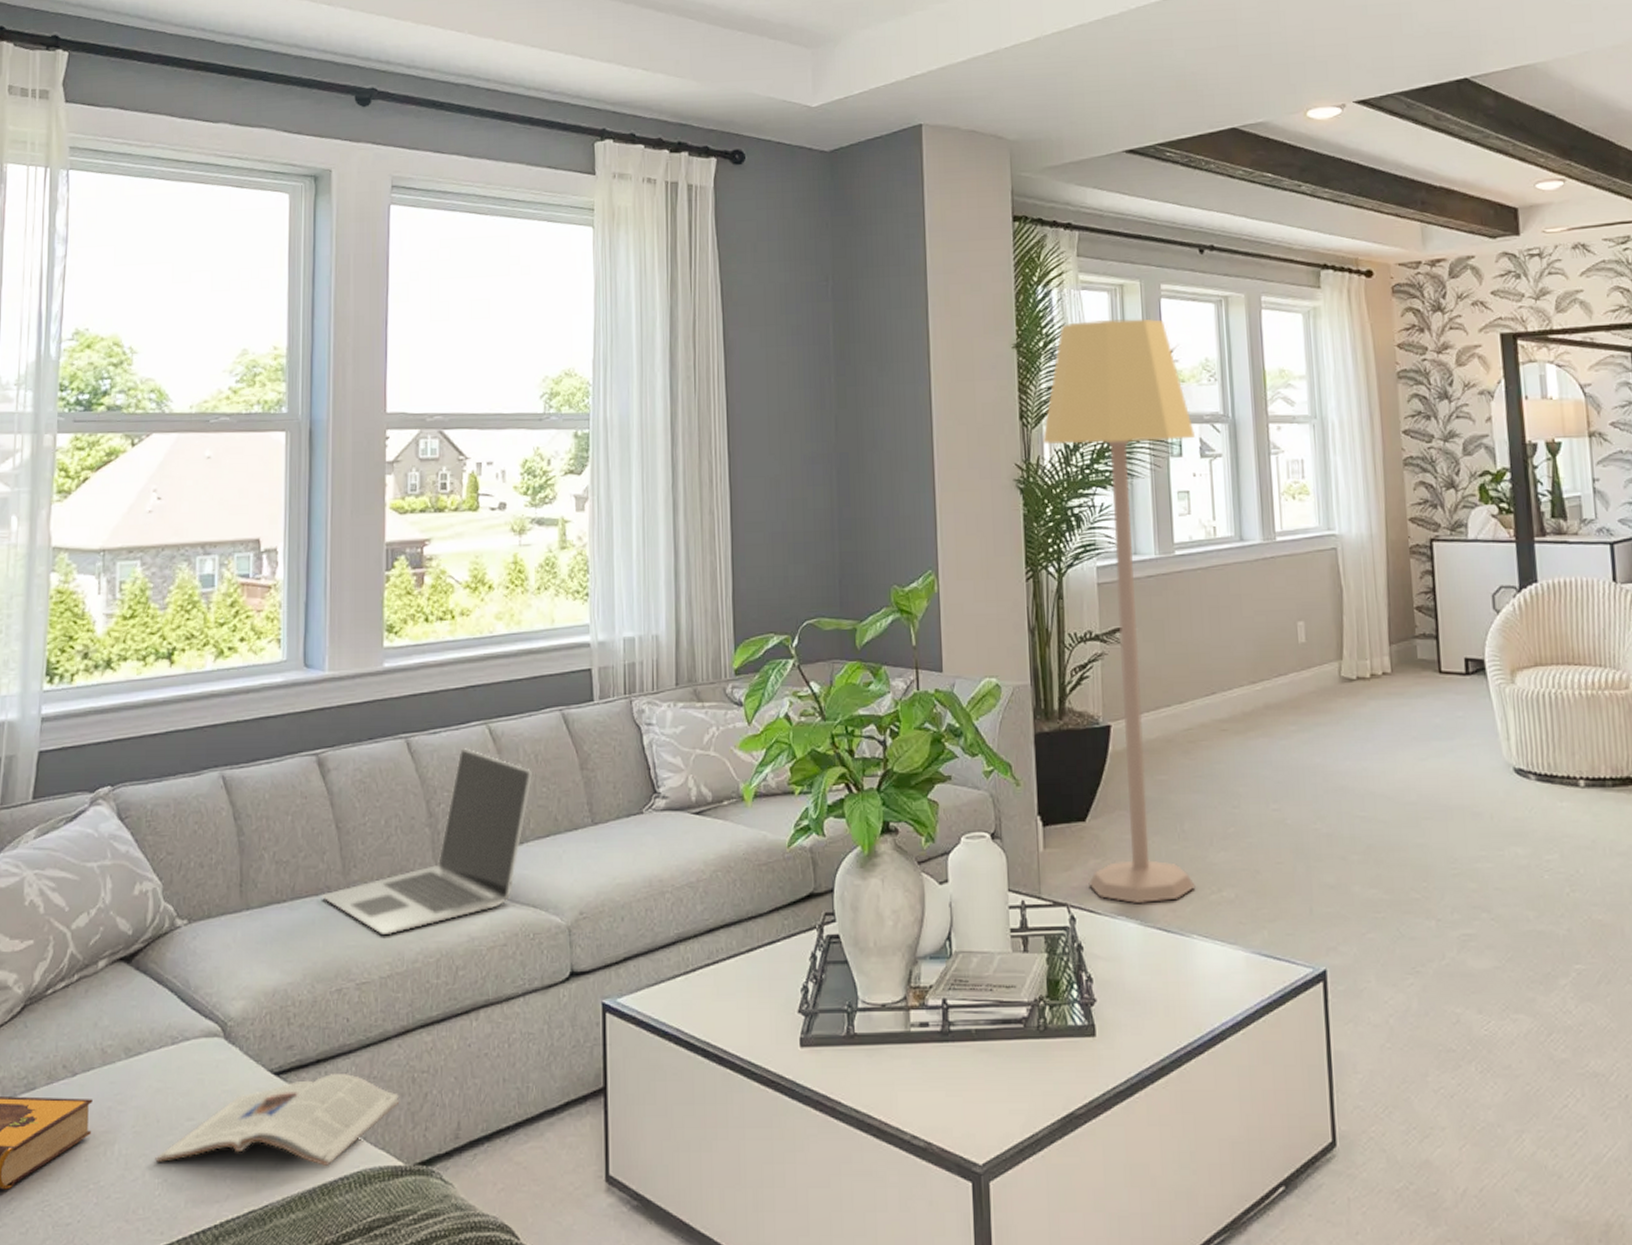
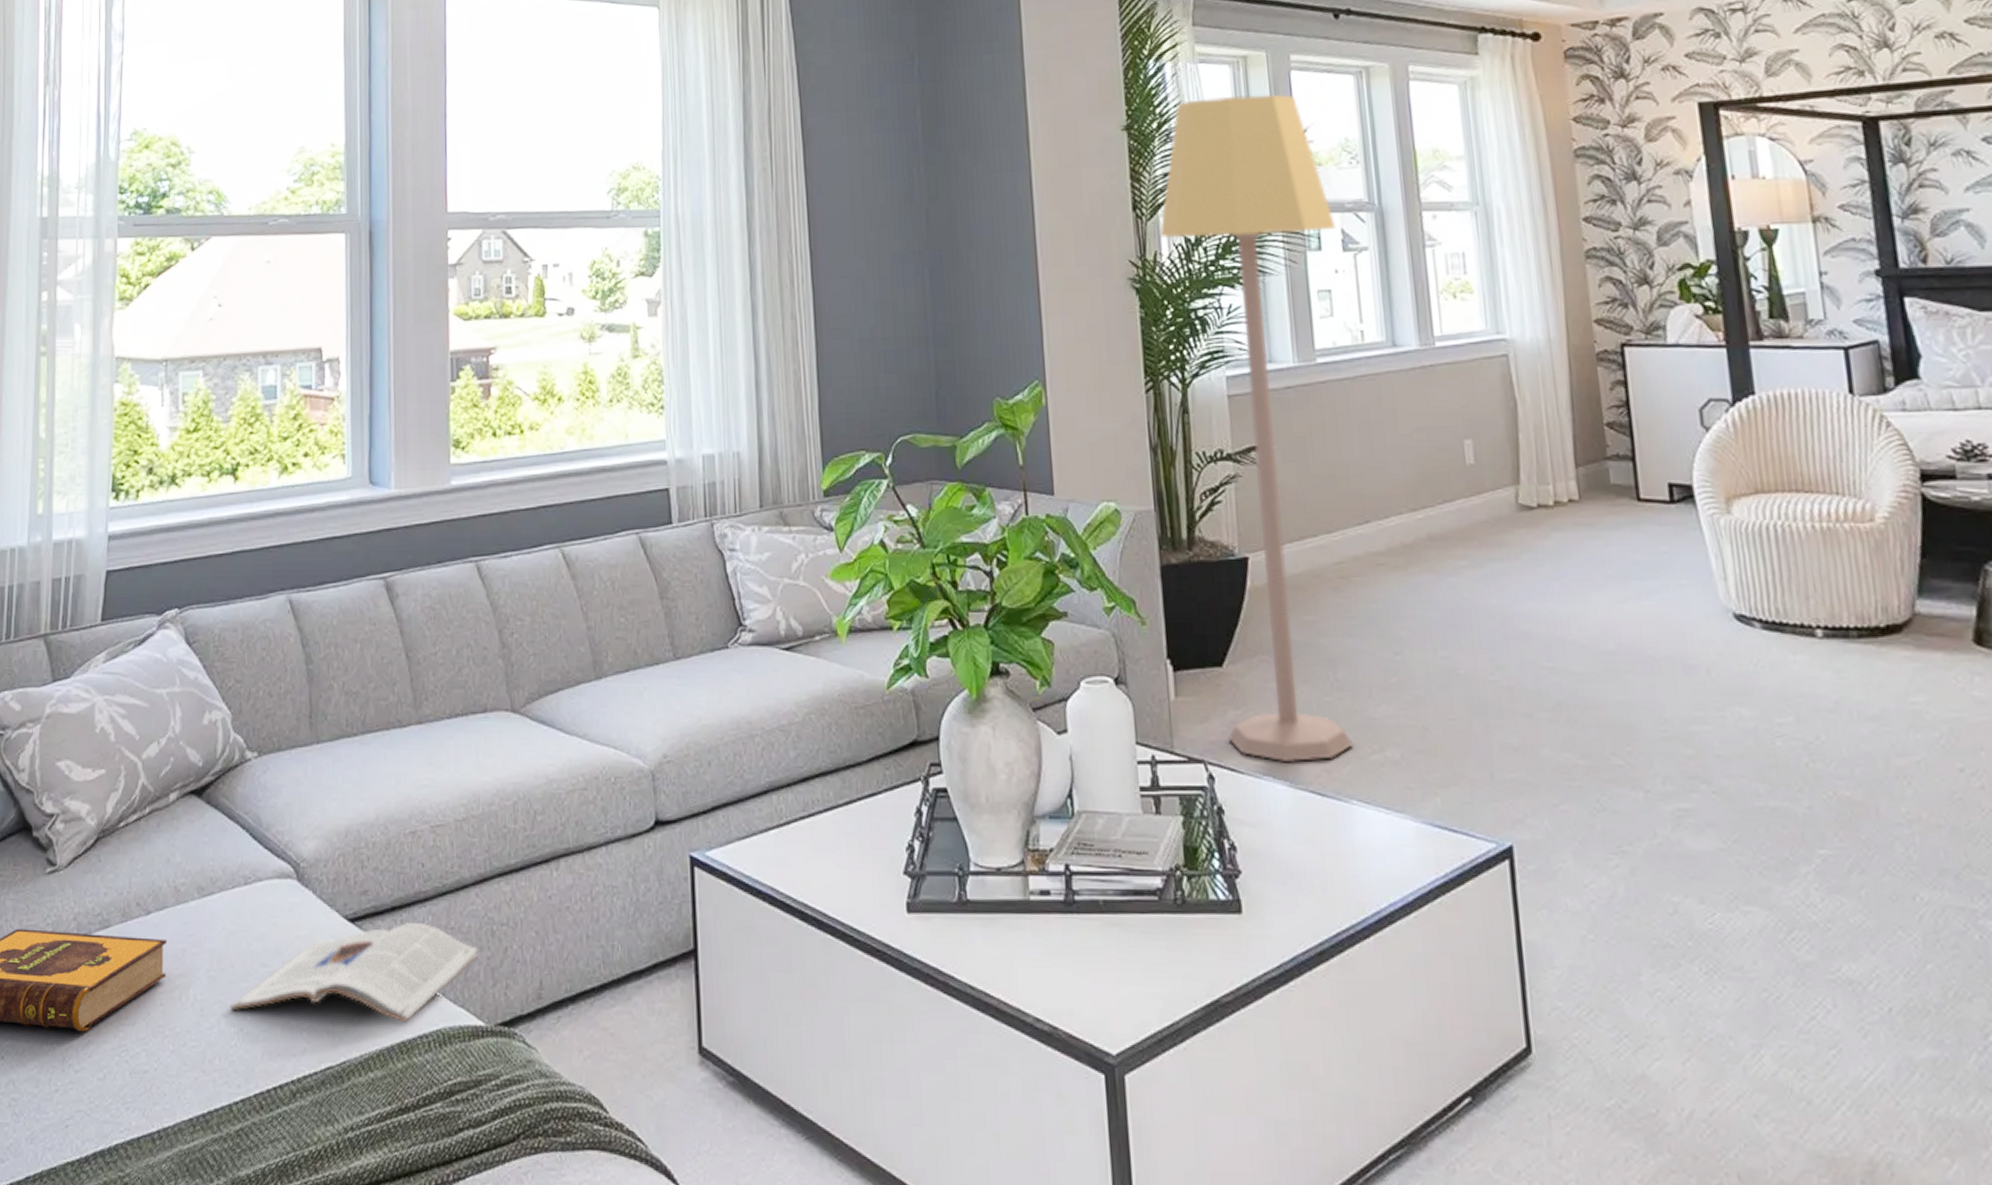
laptop: present [322,748,532,936] -> none [393,574,609,775]

